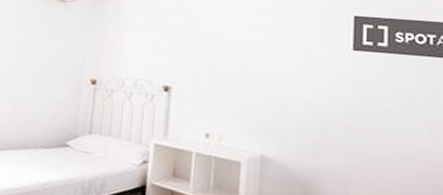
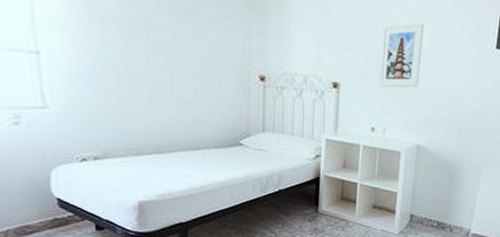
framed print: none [213,26,263,92] -> present [378,22,424,88]

